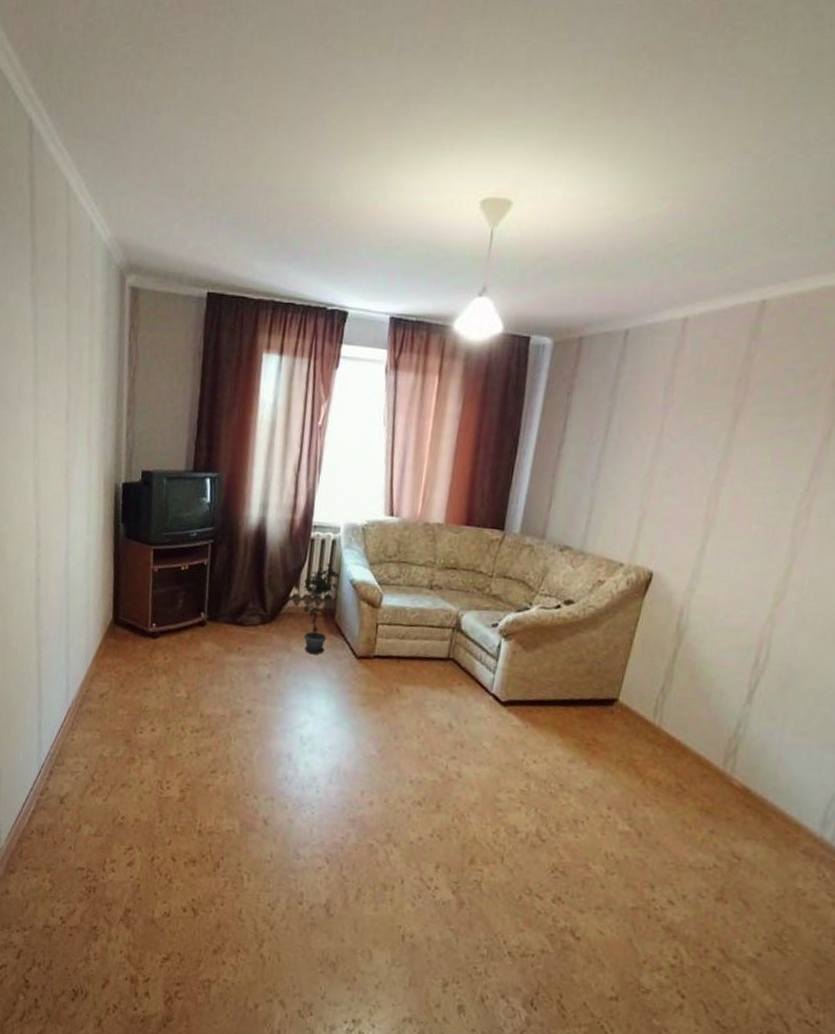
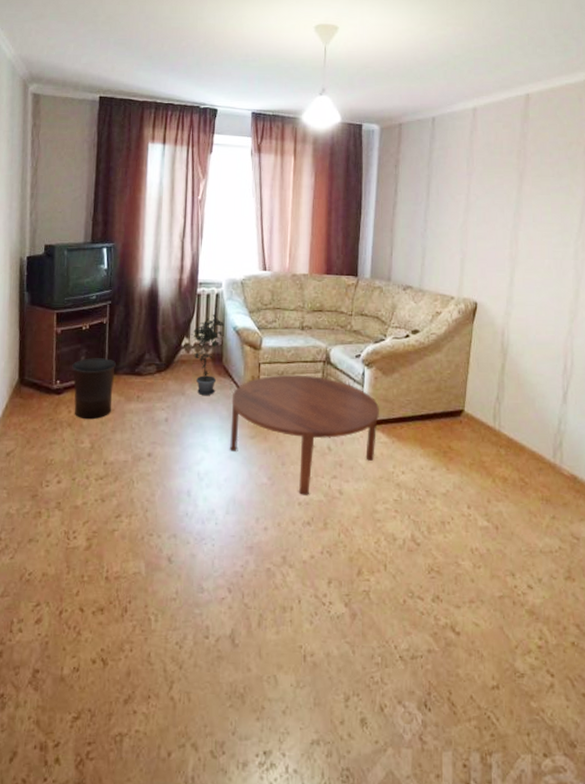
waste bin: none [169,602,216,668] -> present [72,358,116,419]
coffee table: none [337,638,514,774] -> present [230,374,379,495]

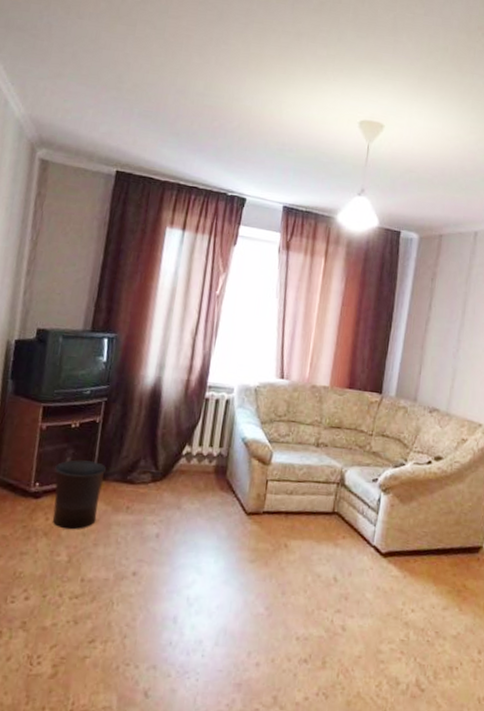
potted plant: present [190,315,225,395] -> none [193,422,233,511]
coffee table: present [230,374,379,495] -> none [226,494,393,630]

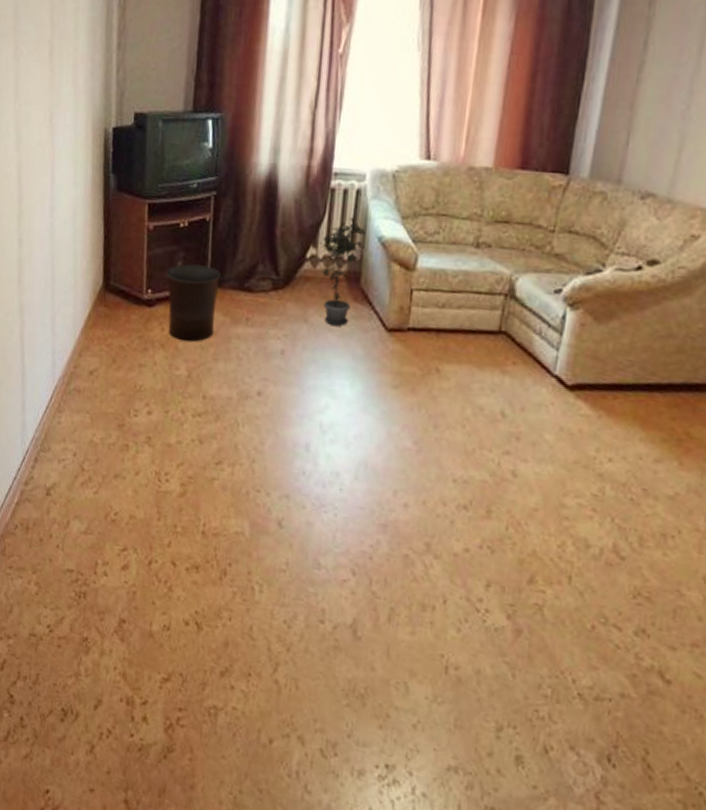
potted plant: none [193,422,233,511] -> present [318,218,366,326]

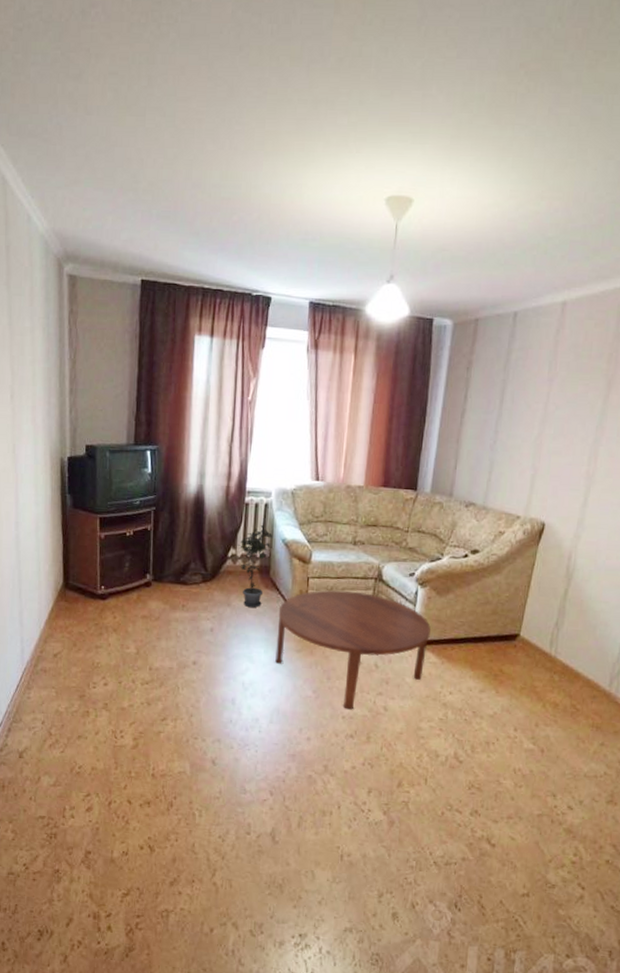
waste bin: present [166,264,221,342] -> none [116,565,161,625]
coffee table: none [364,307,584,471] -> present [275,590,431,710]

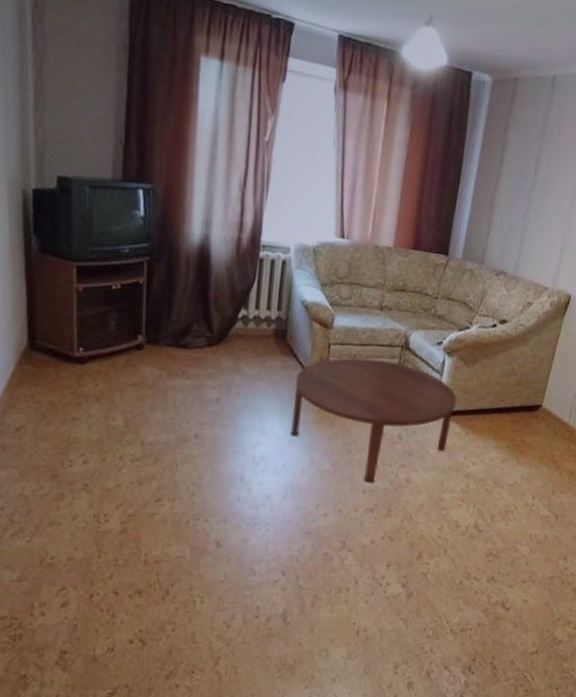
potted plant: present [237,525,273,607] -> none [249,284,291,375]

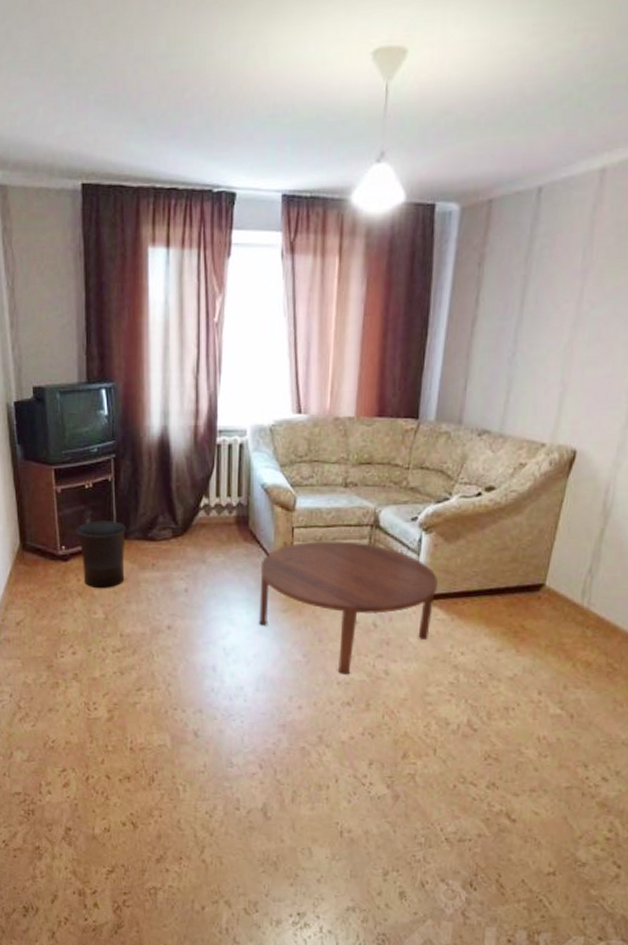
waste bin: none [99,324,156,394] -> present [77,521,126,588]

